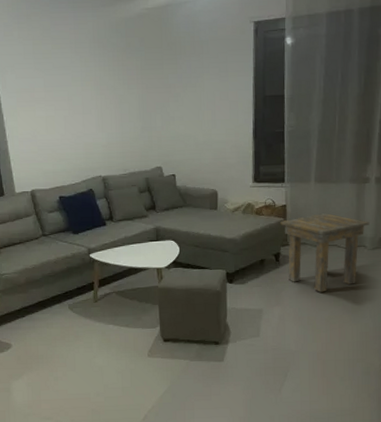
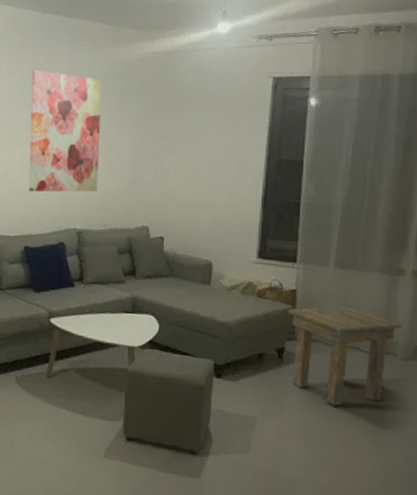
wall art: none [41,34,115,148] -> present [28,69,103,192]

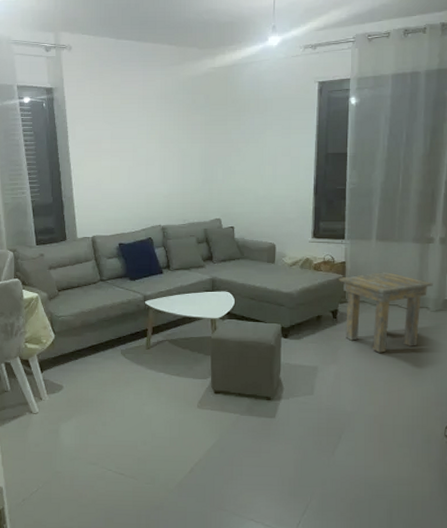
wall art: present [28,69,103,192] -> none [112,90,176,197]

